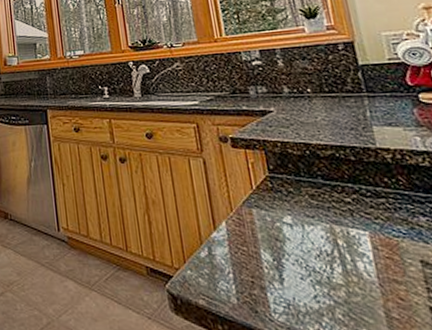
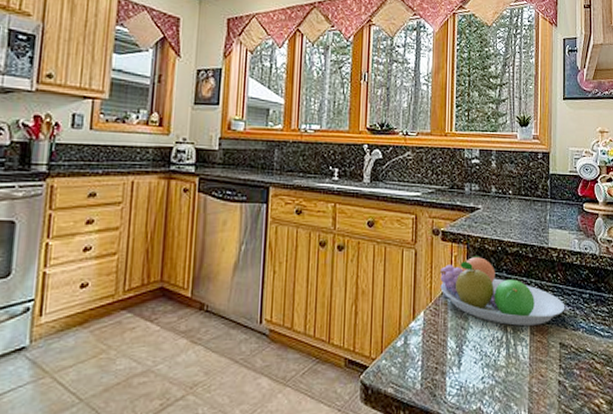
fruit bowl: none [235,161,420,239] -> present [439,256,565,326]

